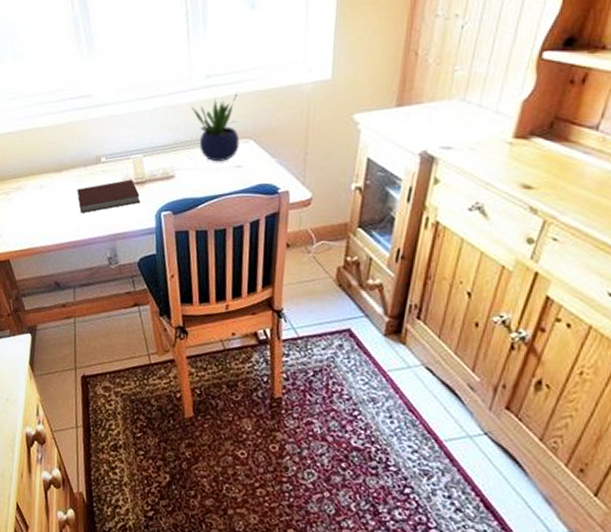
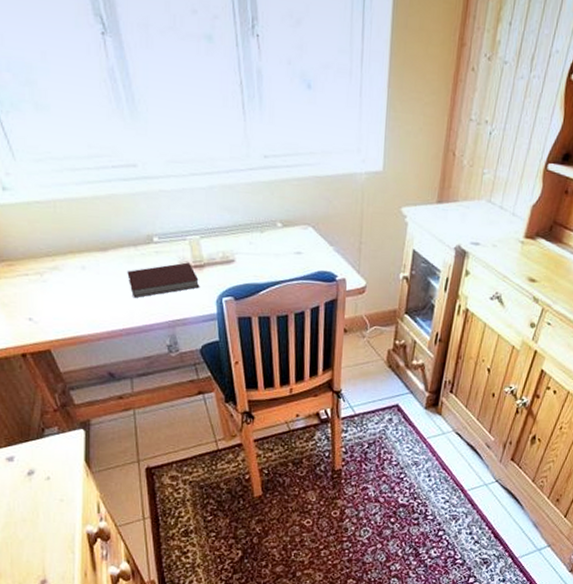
potted plant: present [192,92,240,161] -> none [250,176,299,247]

